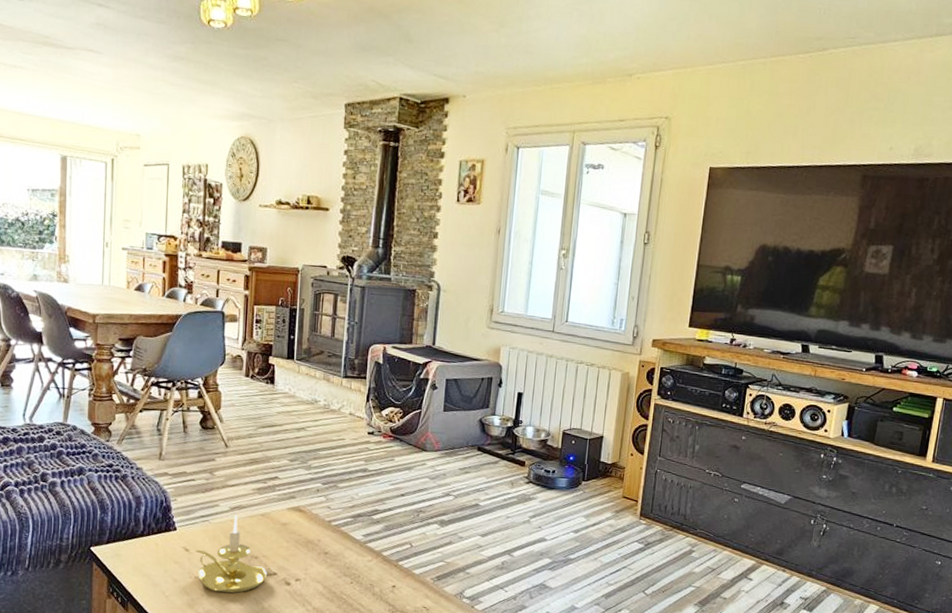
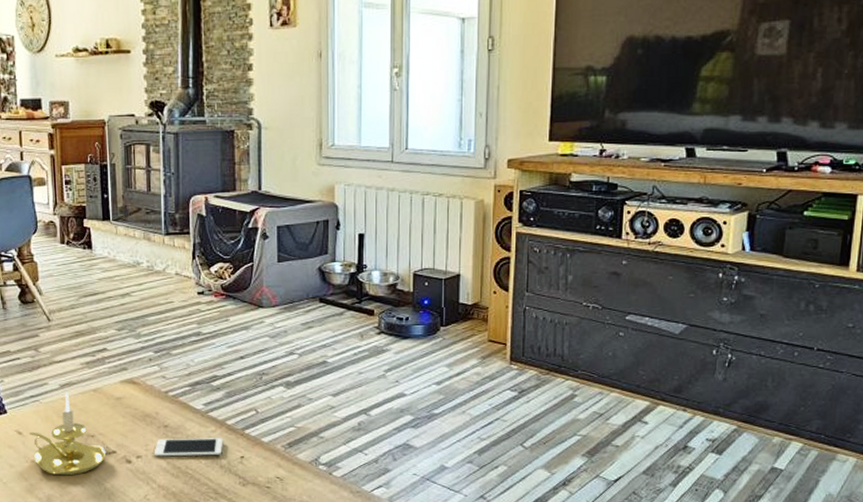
cell phone: none [312,564,378,583] -> present [154,438,223,457]

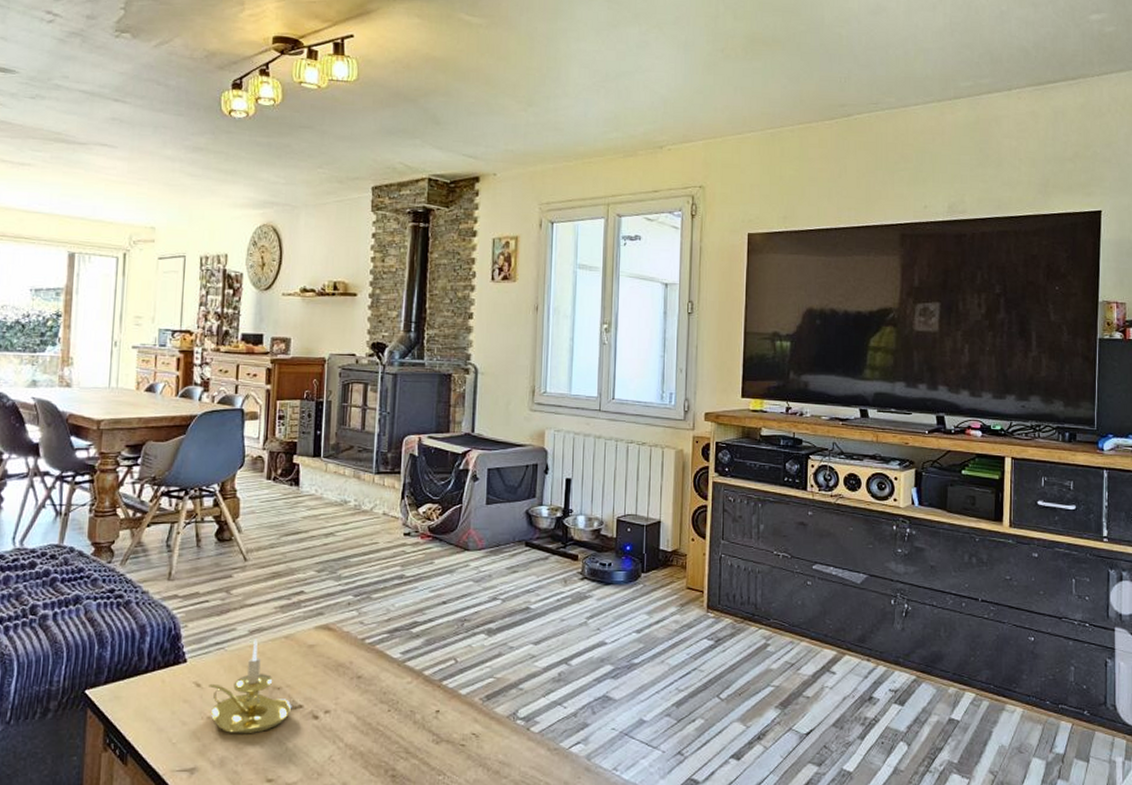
cell phone: present [154,438,223,457] -> none [343,690,419,711]

